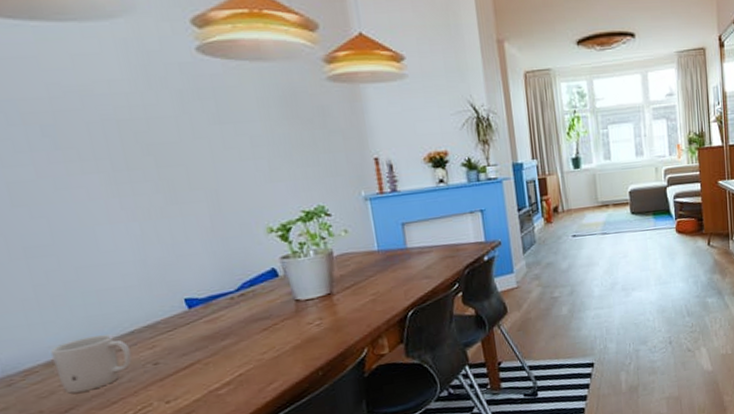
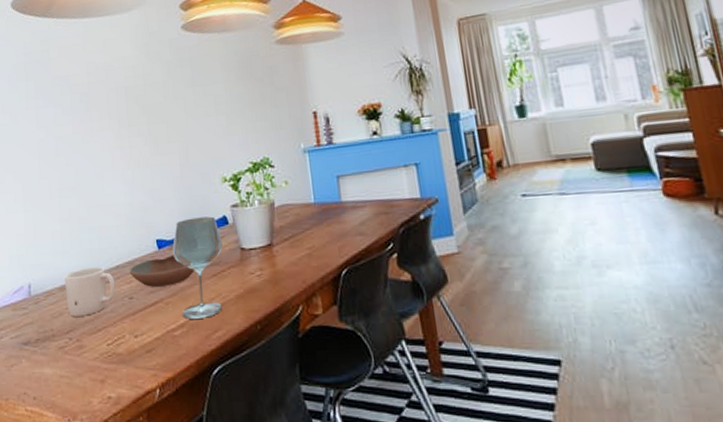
bowl: none [149,313,239,350] -> present [129,254,194,287]
wine glass: none [207,269,277,376] -> present [172,216,223,319]

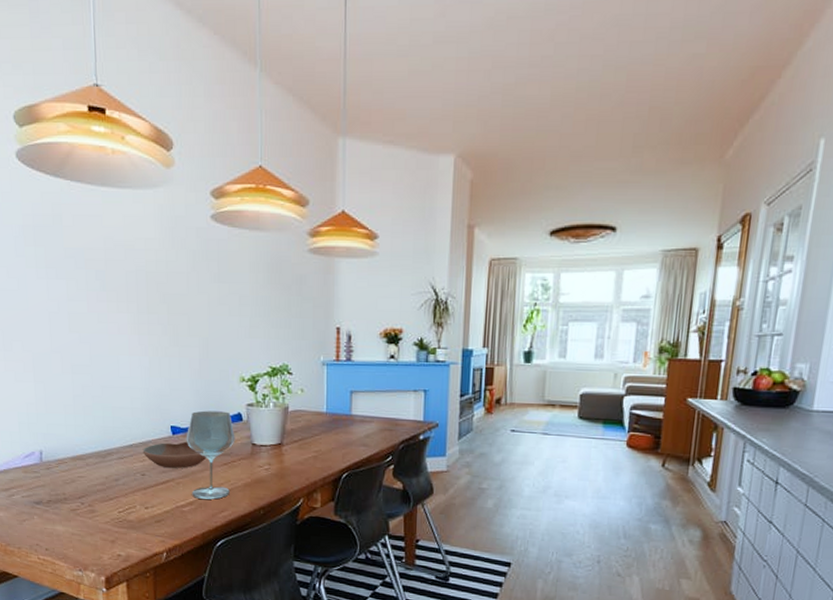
mug: present [64,267,116,317] -> none [77,443,129,485]

